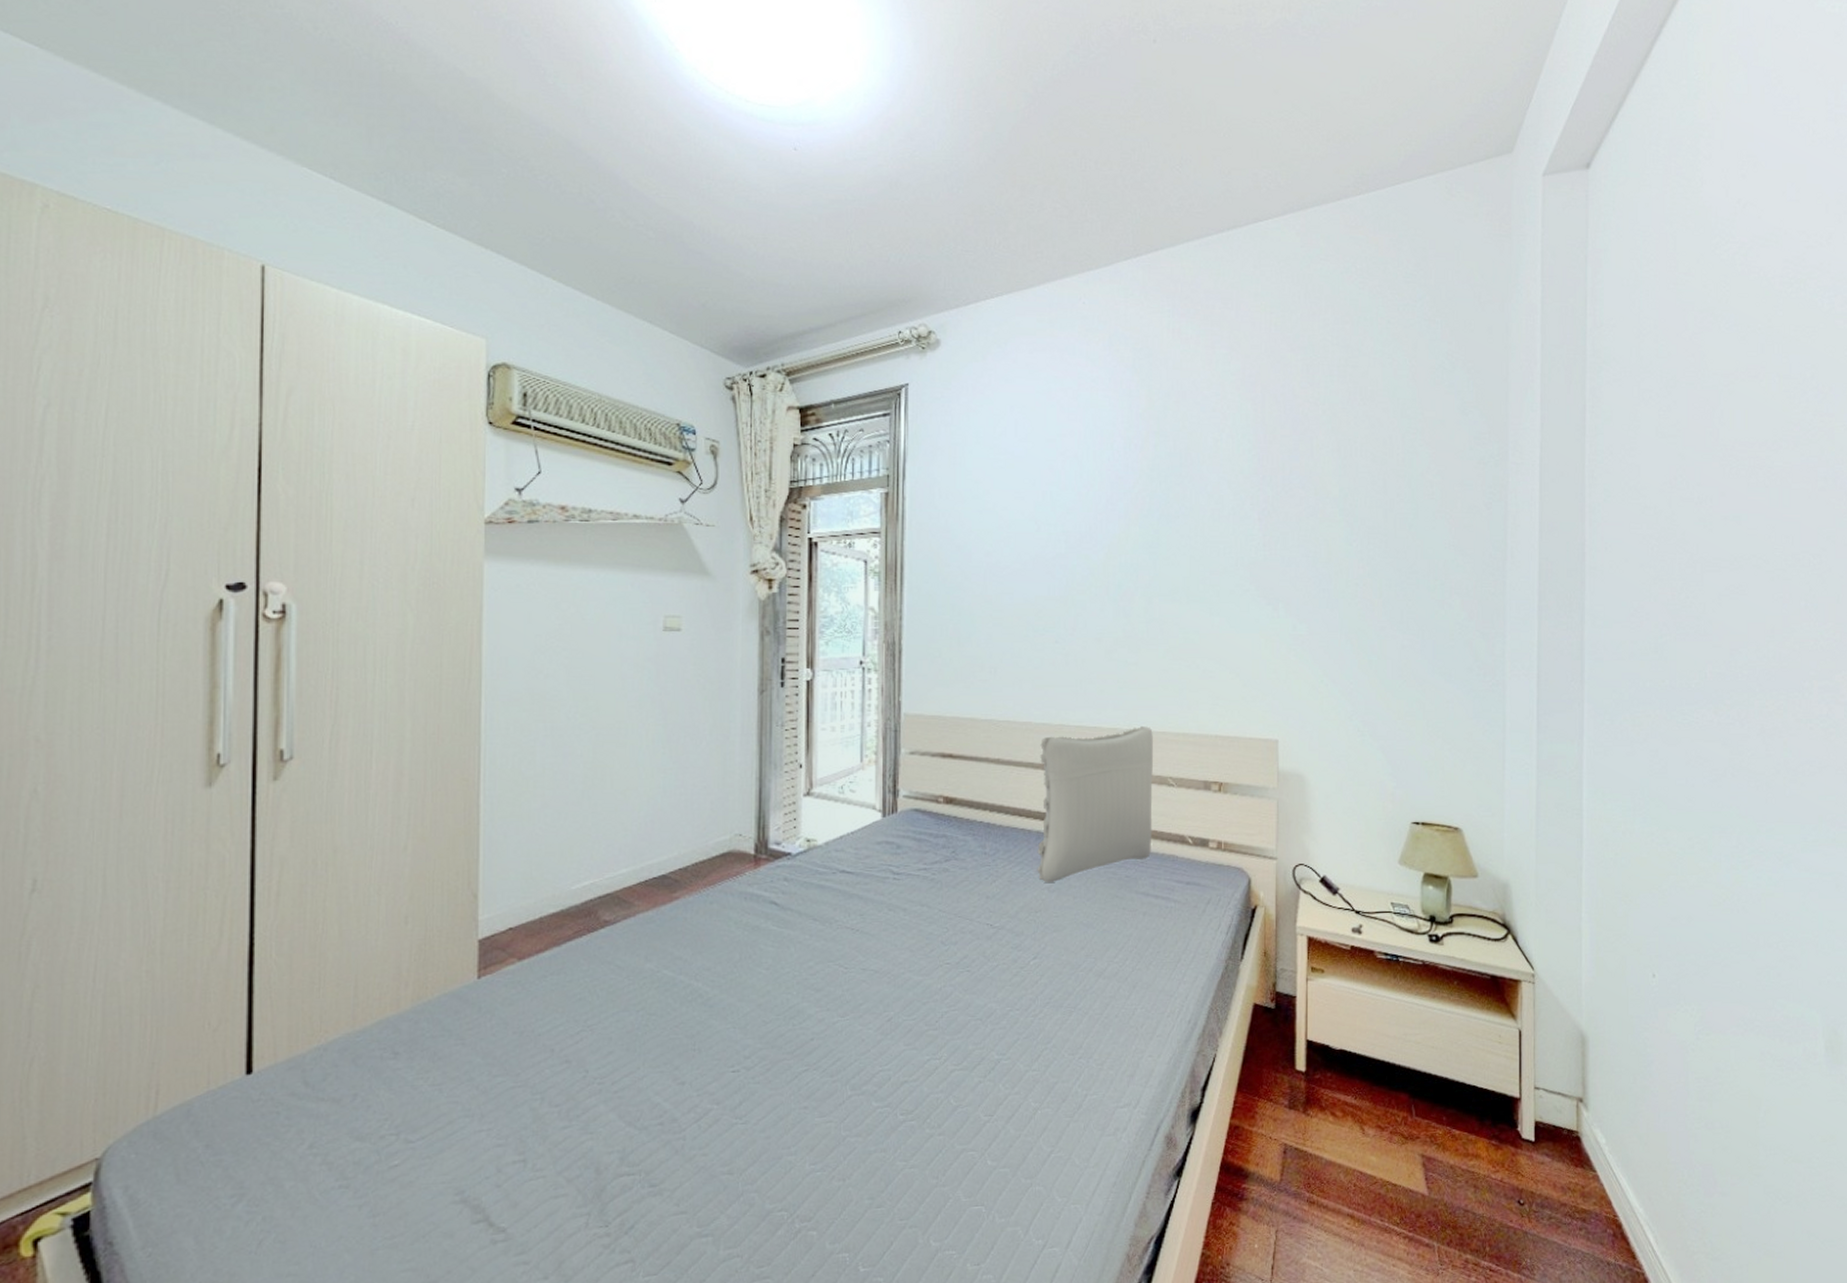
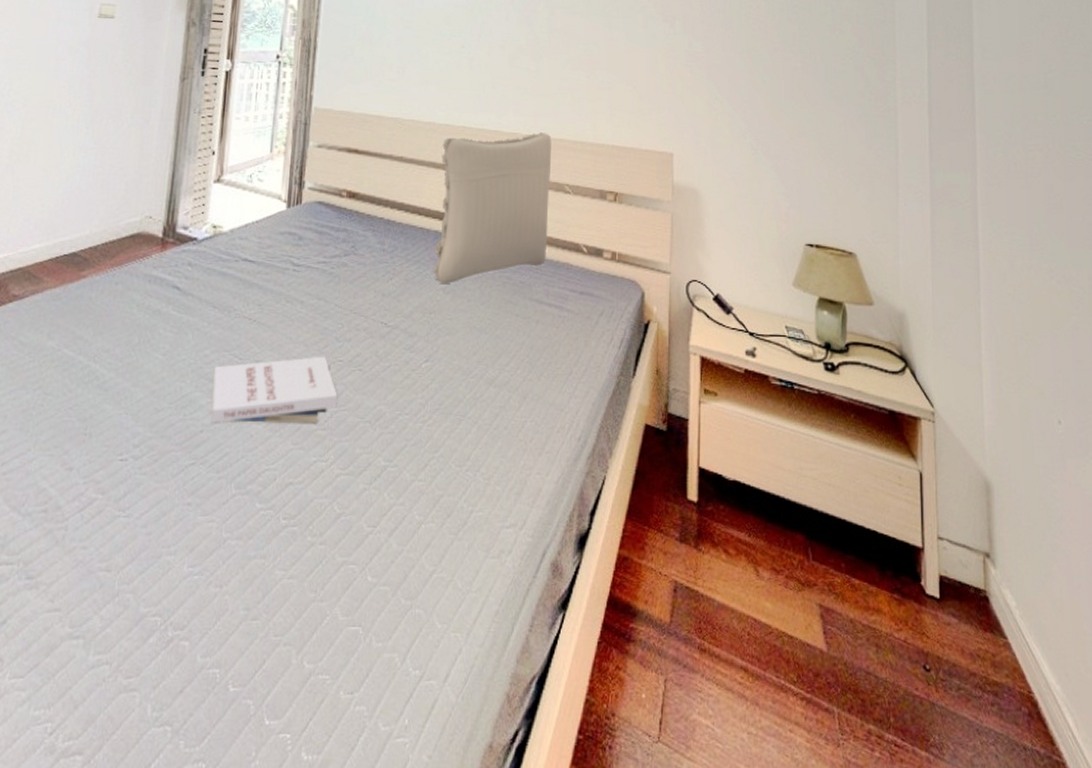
books: none [819,960,947,1031] -> present [210,356,338,424]

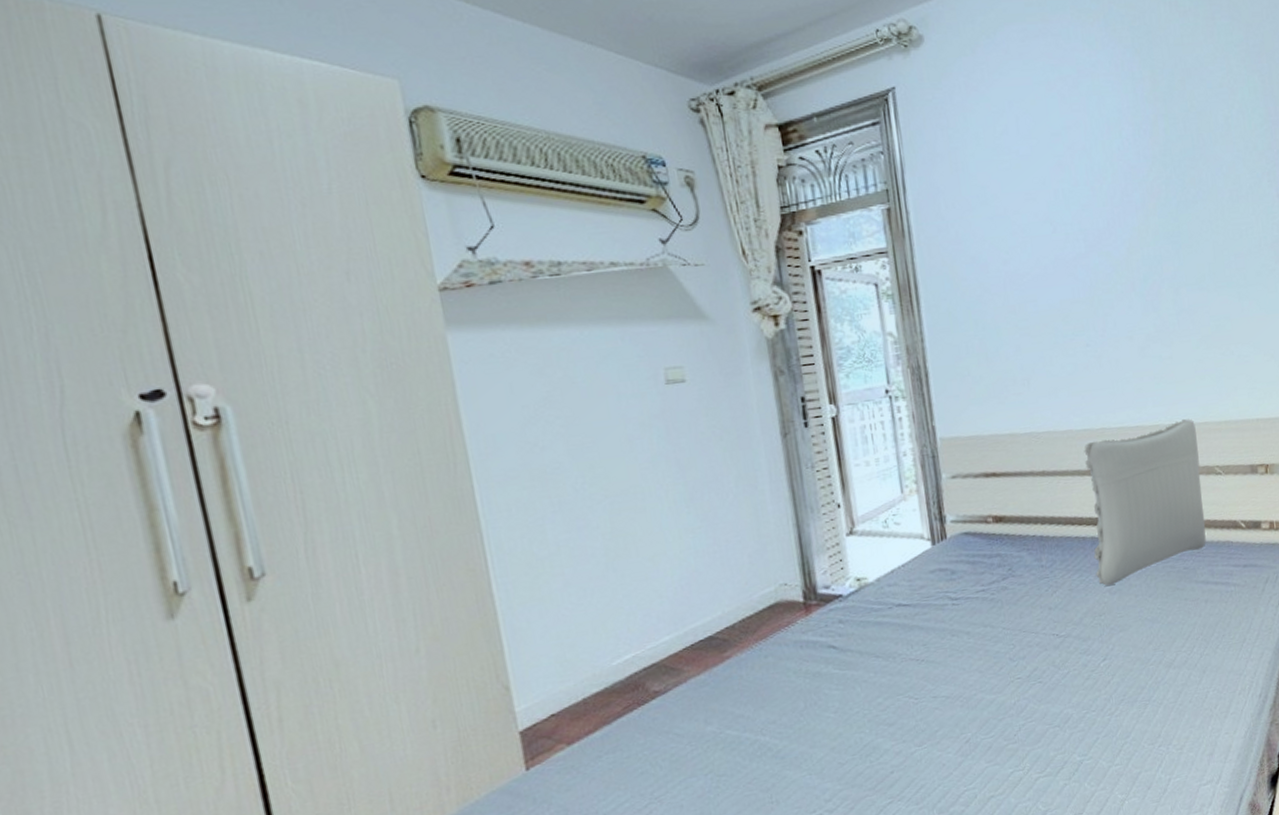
books: present [210,356,338,424] -> none [890,677,1024,763]

